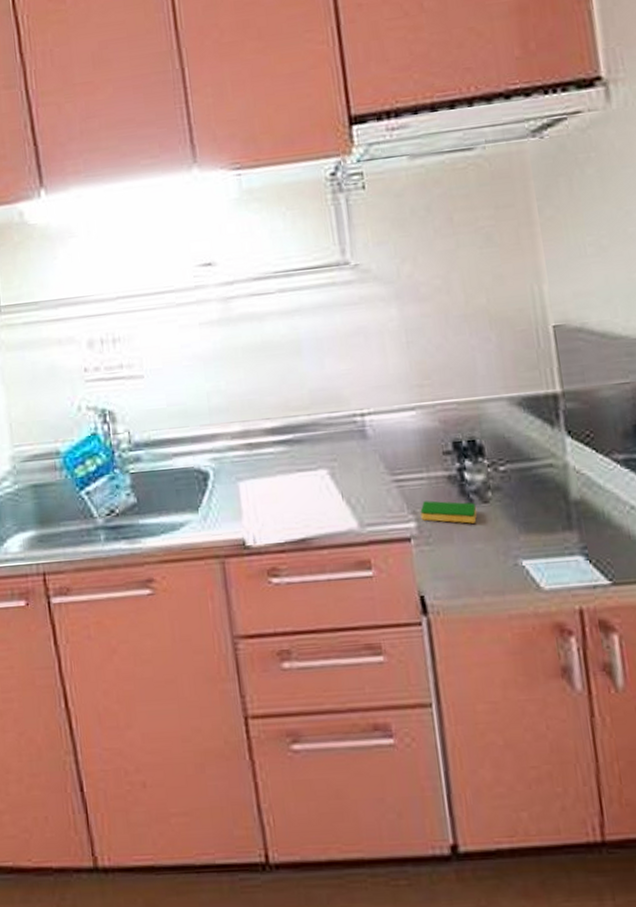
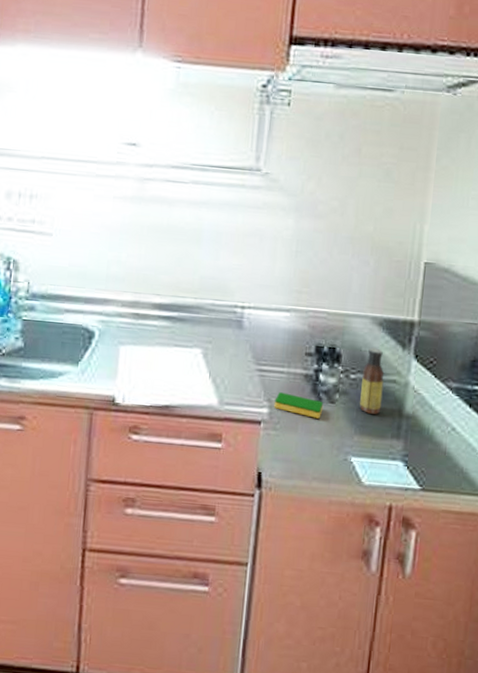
sauce bottle: none [511,431,543,507] -> present [360,347,385,414]

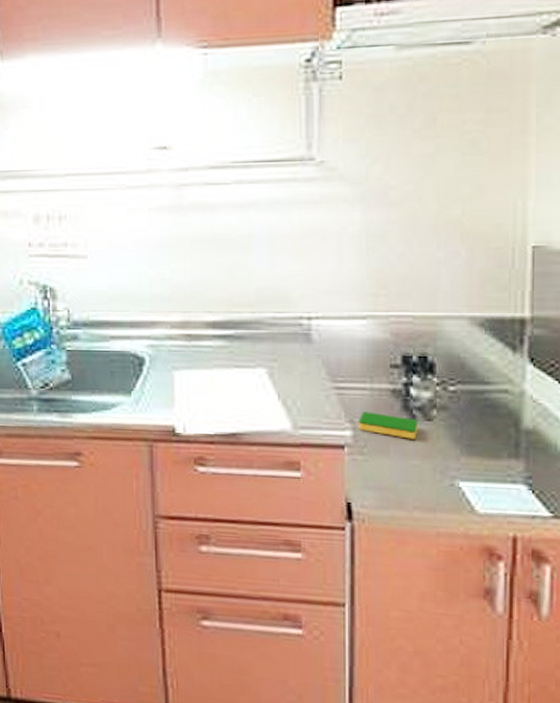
sauce bottle: present [360,347,385,414] -> none [464,353,492,431]

